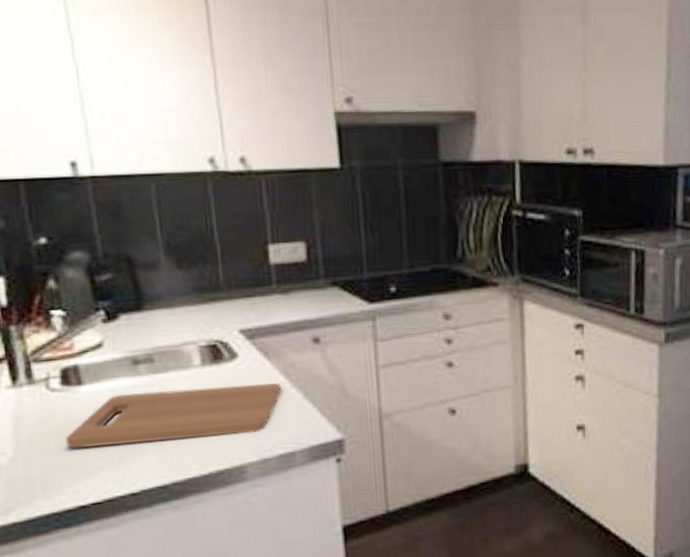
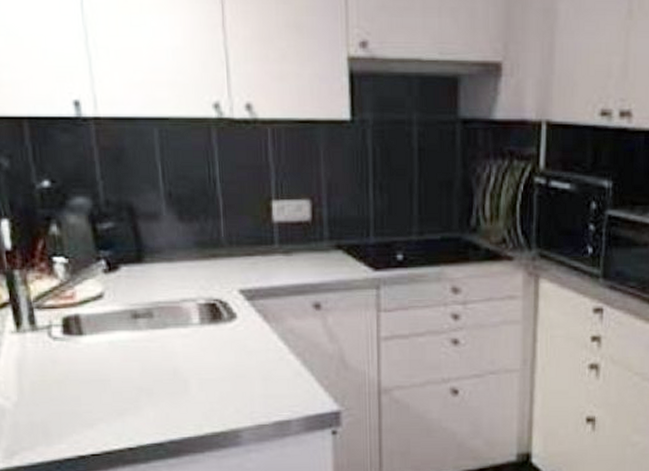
cutting board: present [66,383,282,449] -> none [67,347,280,400]

